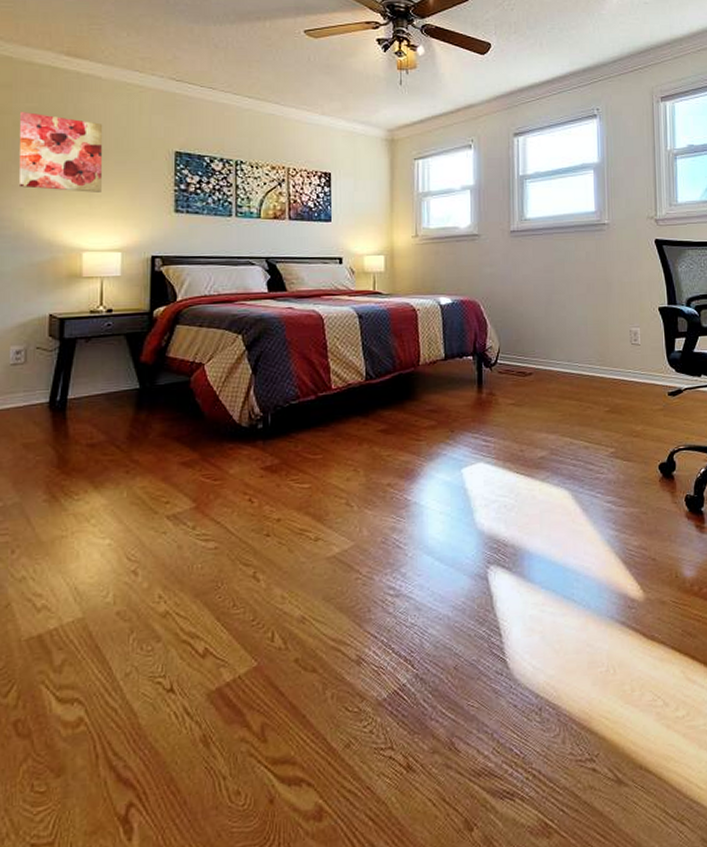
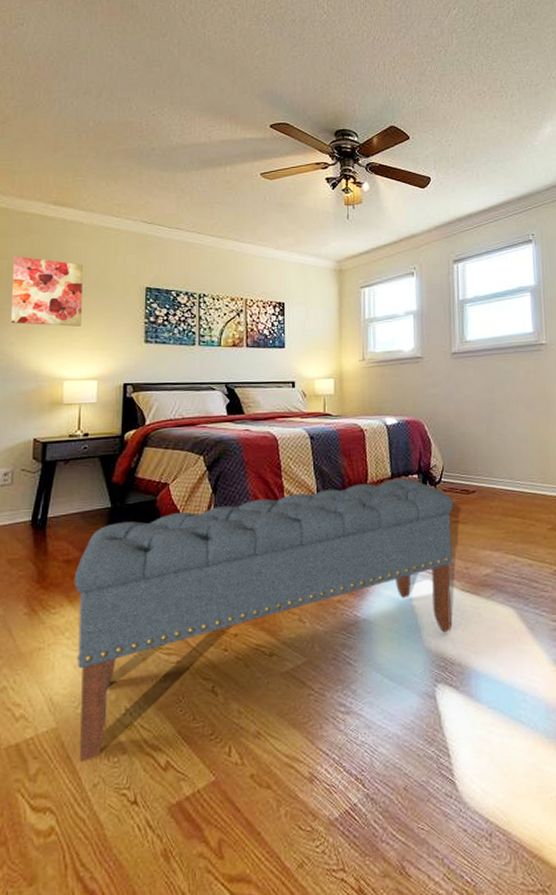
bench: none [99,360,509,651] -> present [74,478,453,762]

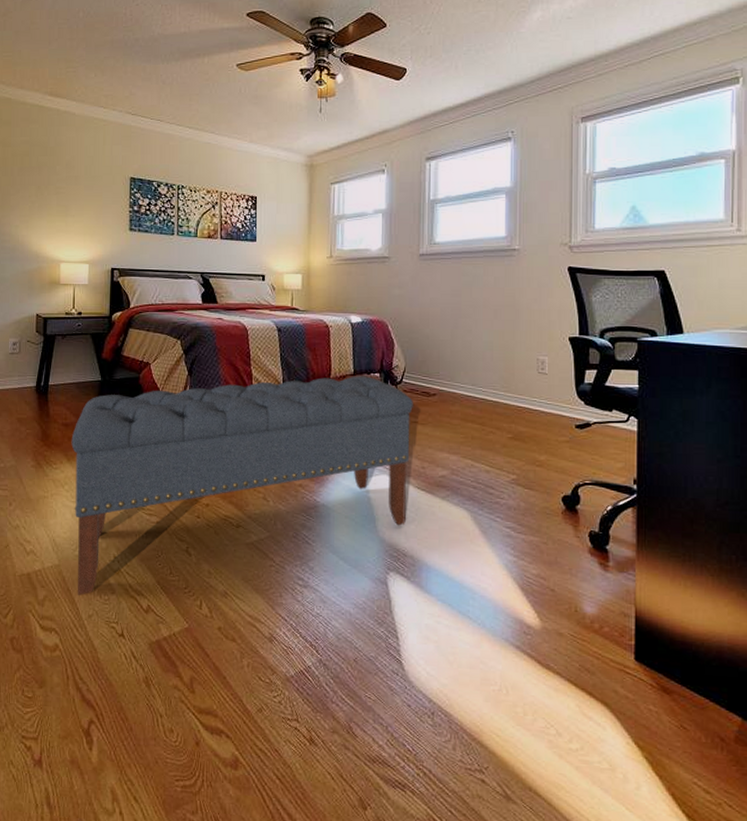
wall art: present [10,256,83,327] -> none [15,145,75,213]

